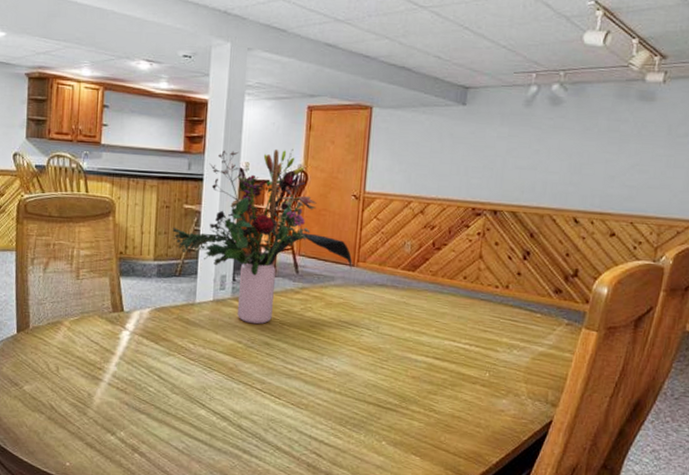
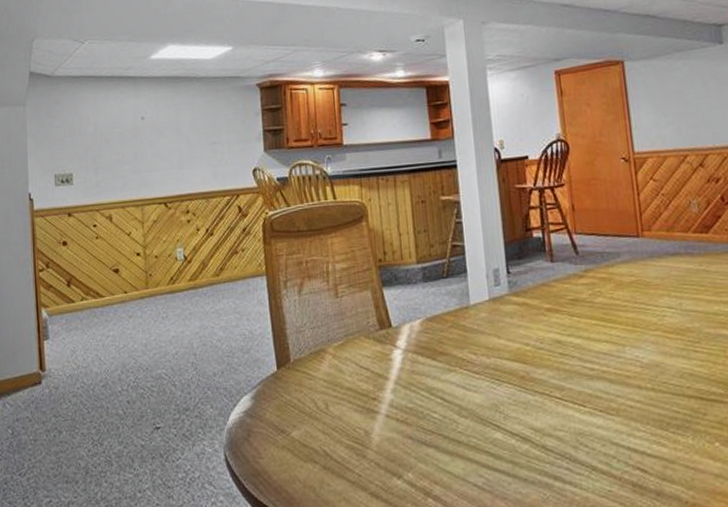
bouquet: present [172,148,353,325] -> none [431,118,637,321]

